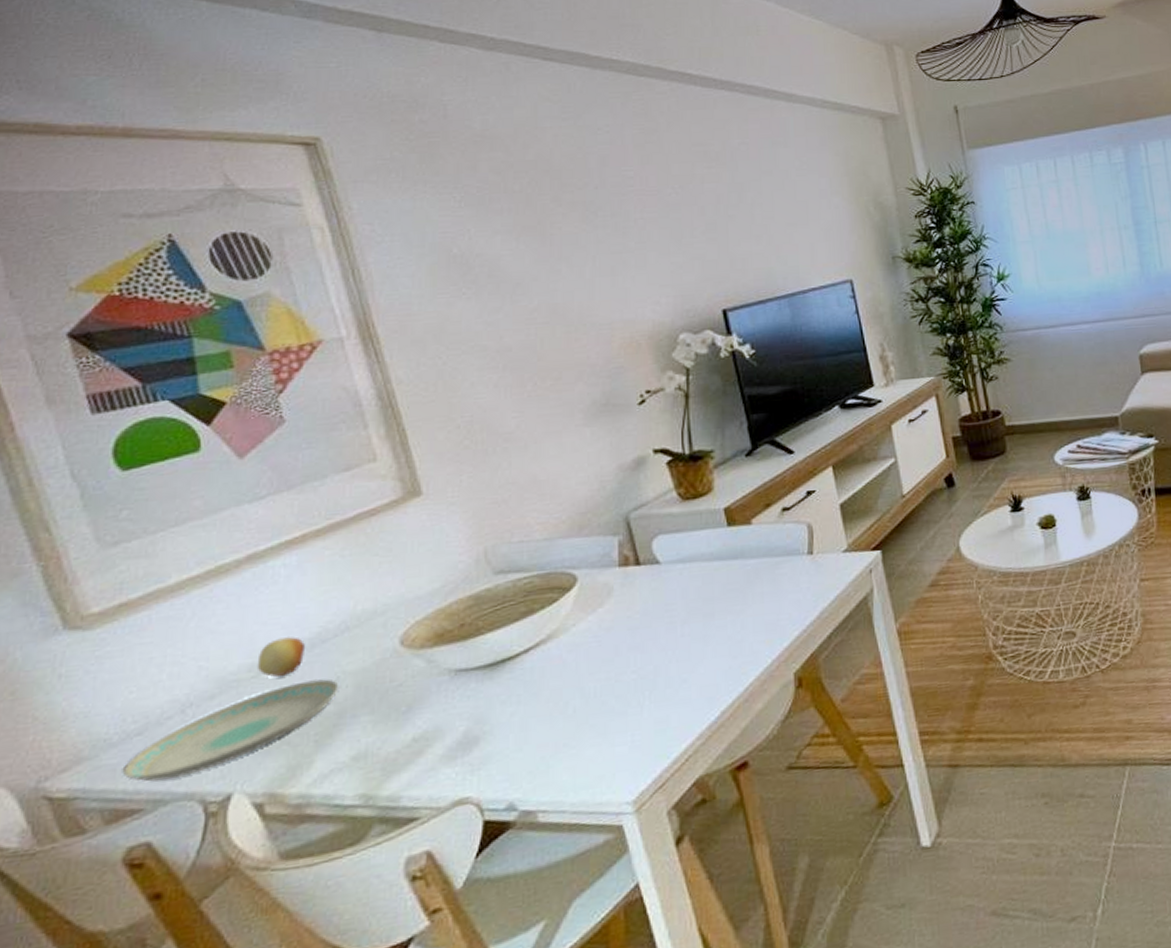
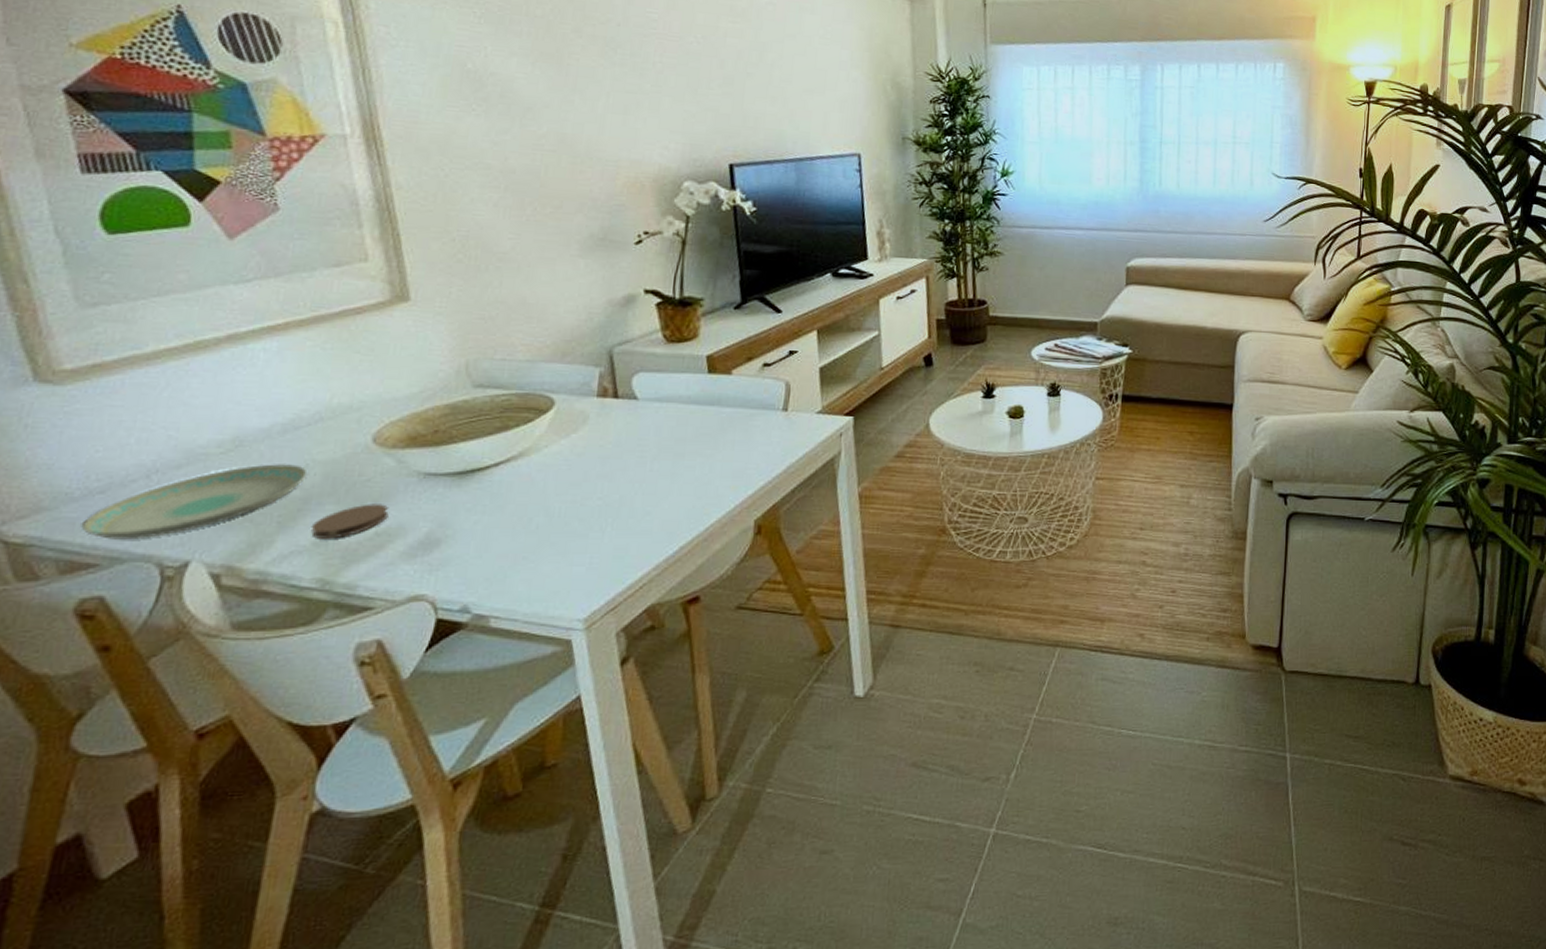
fruit: present [257,637,306,677] -> none [226,419,278,456]
coaster: none [348,708,424,753] -> present [310,504,389,539]

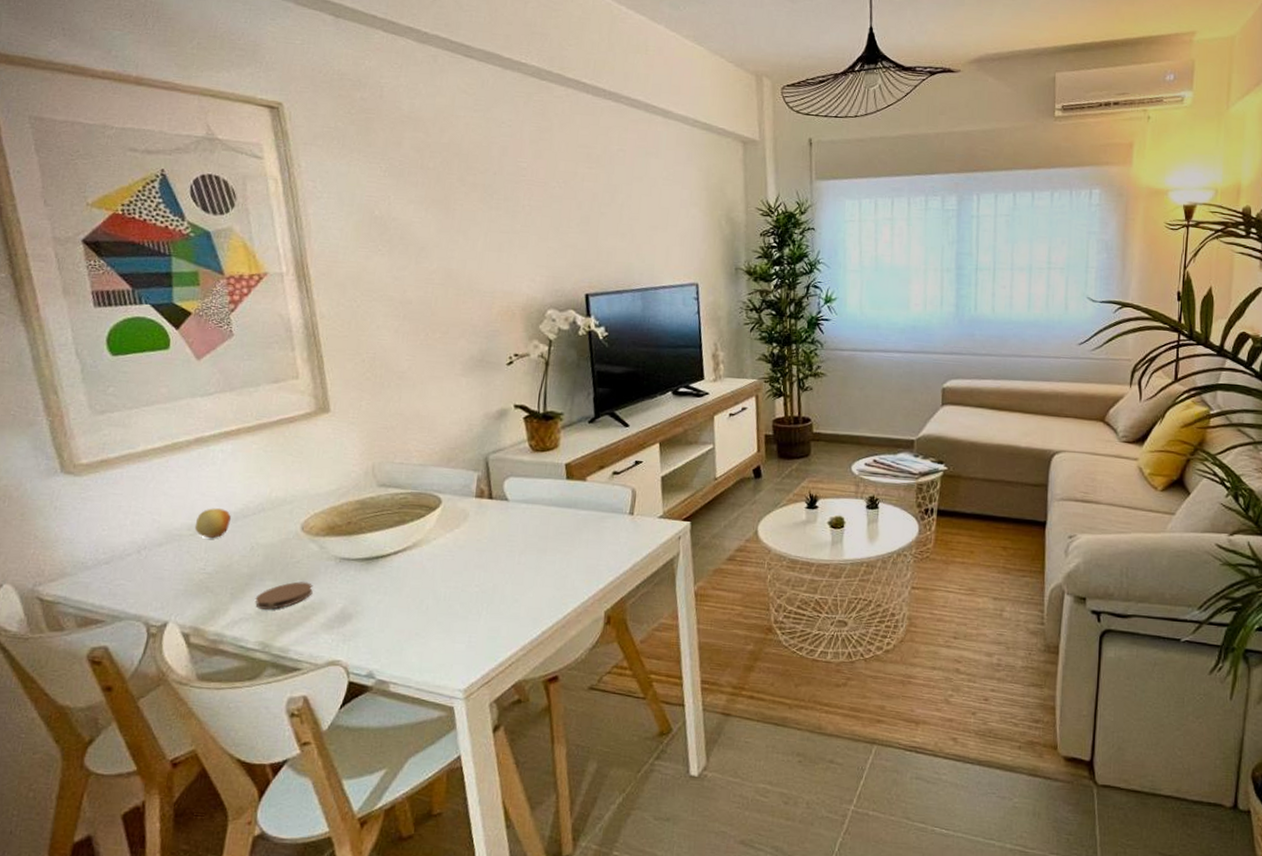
plate: present [82,464,308,540] -> none [93,545,253,602]
fruit: none [226,419,278,456] -> present [194,508,232,538]

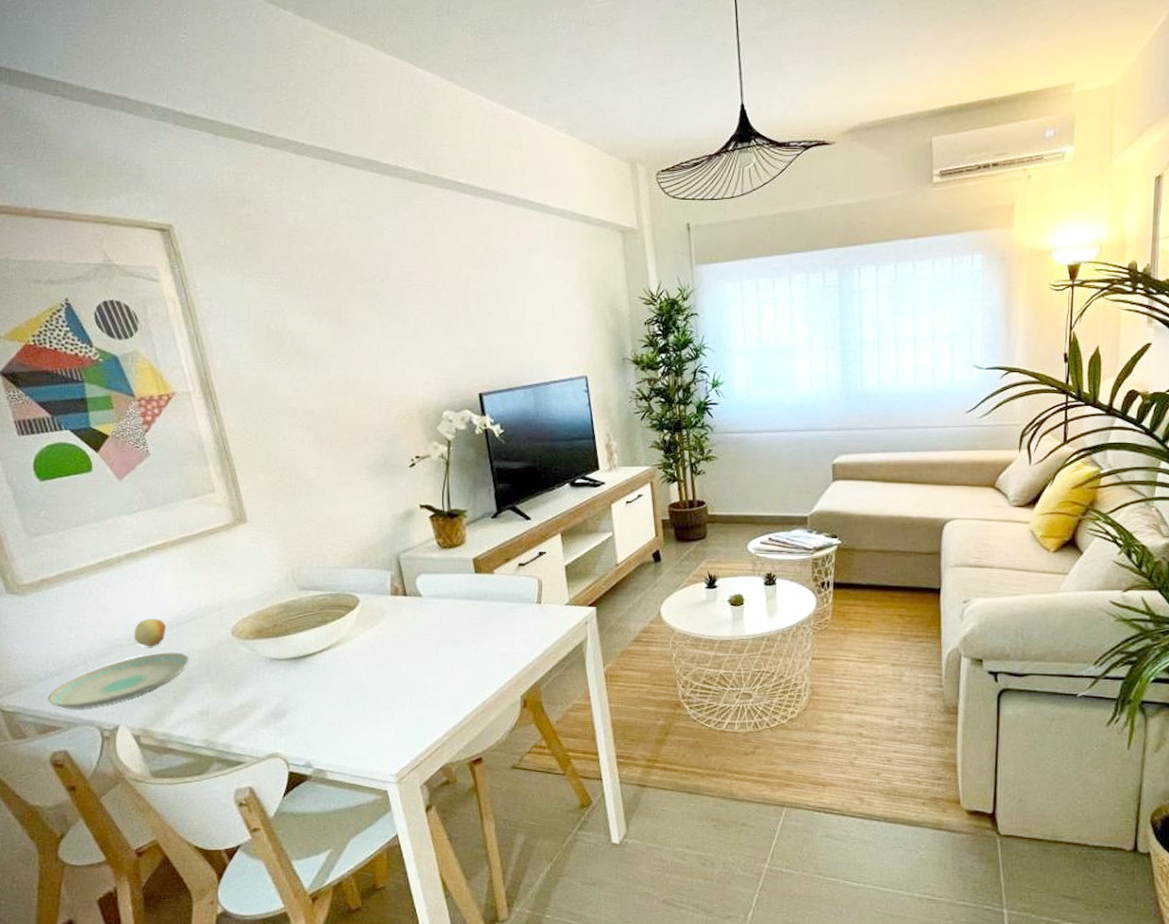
plate: none [93,545,253,602] -> present [48,652,190,709]
coaster: present [255,581,313,610] -> none [196,682,248,710]

